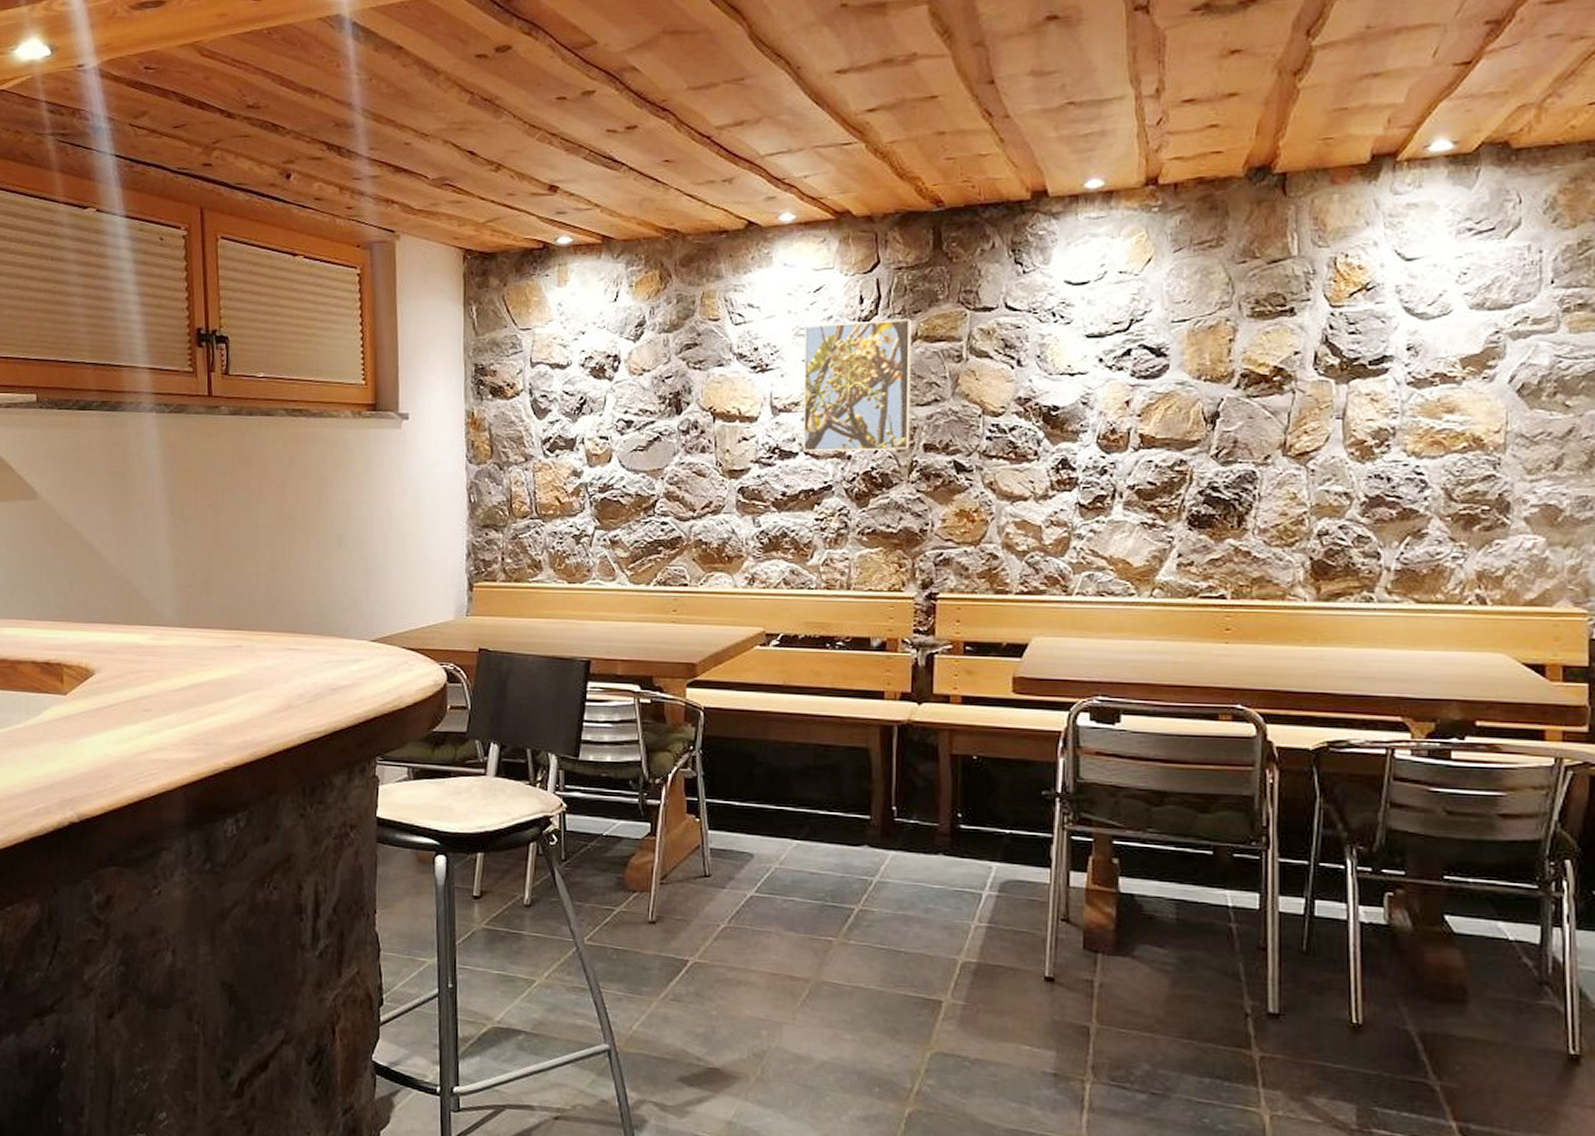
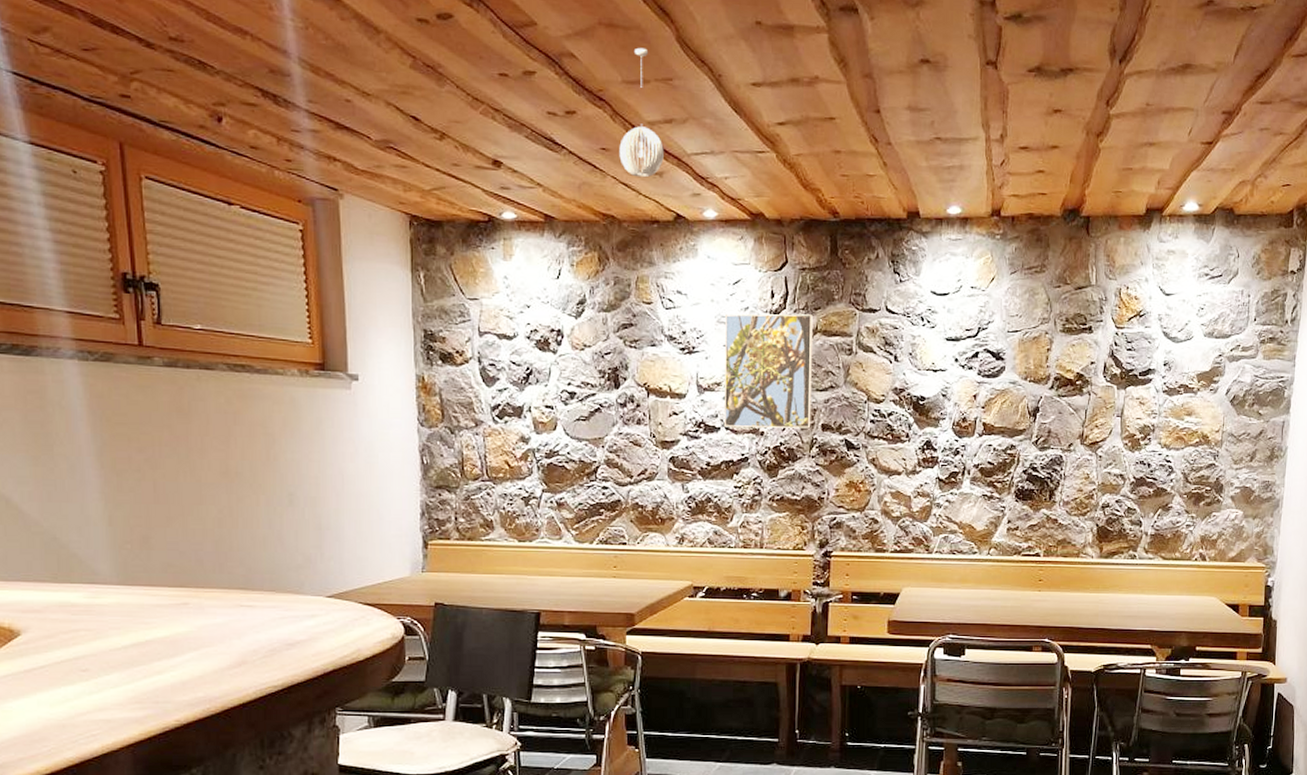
pendant light: none [684,50,734,187] -> present [619,47,664,178]

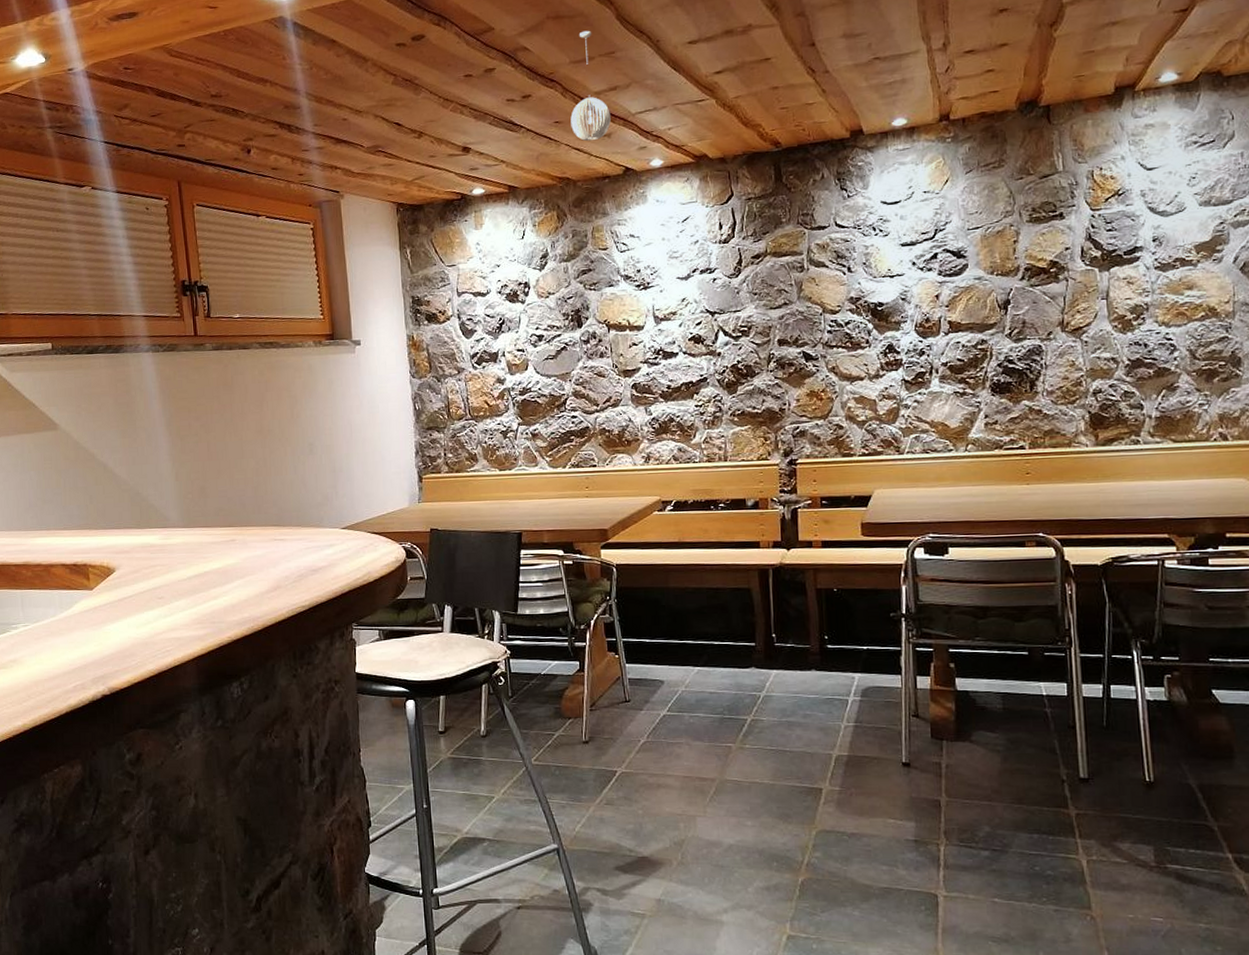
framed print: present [723,314,813,429] -> none [676,239,767,352]

